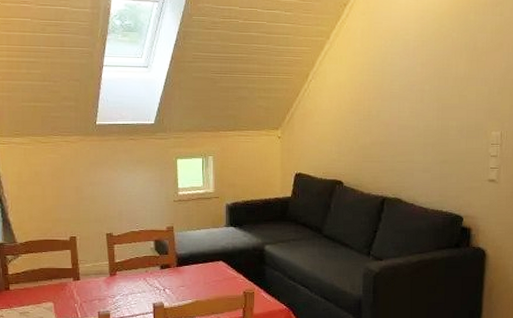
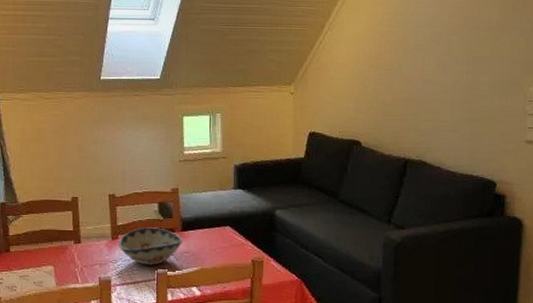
decorative bowl: none [117,264,179,299] -> present [119,227,183,266]

